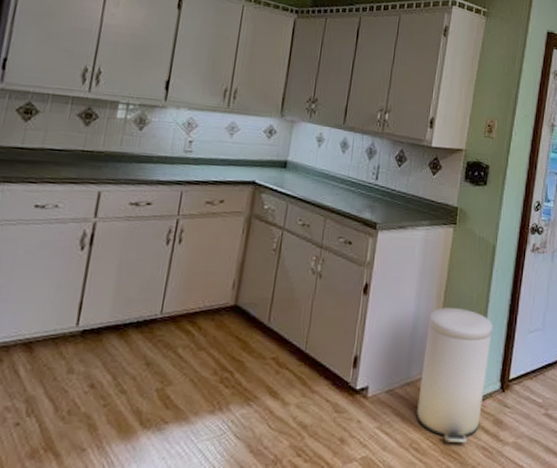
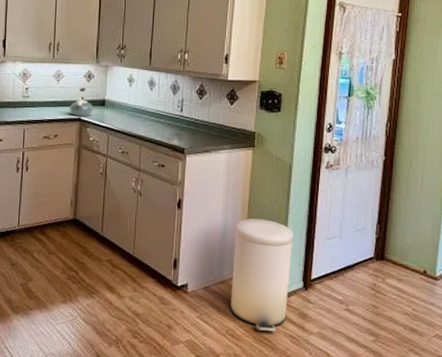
kettle: none [242,145,272,180] -> present [70,88,93,117]

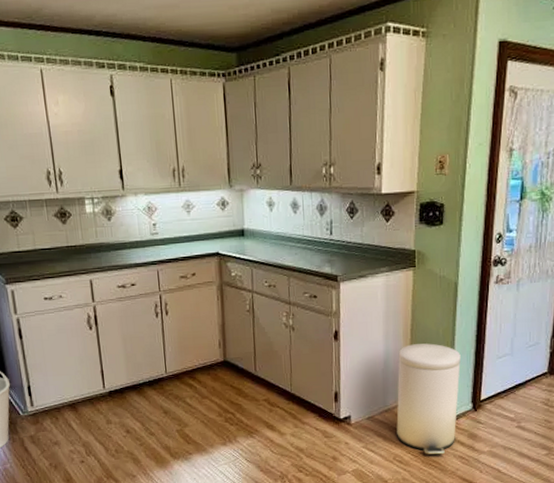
kettle: present [70,88,93,117] -> none [205,218,232,251]

